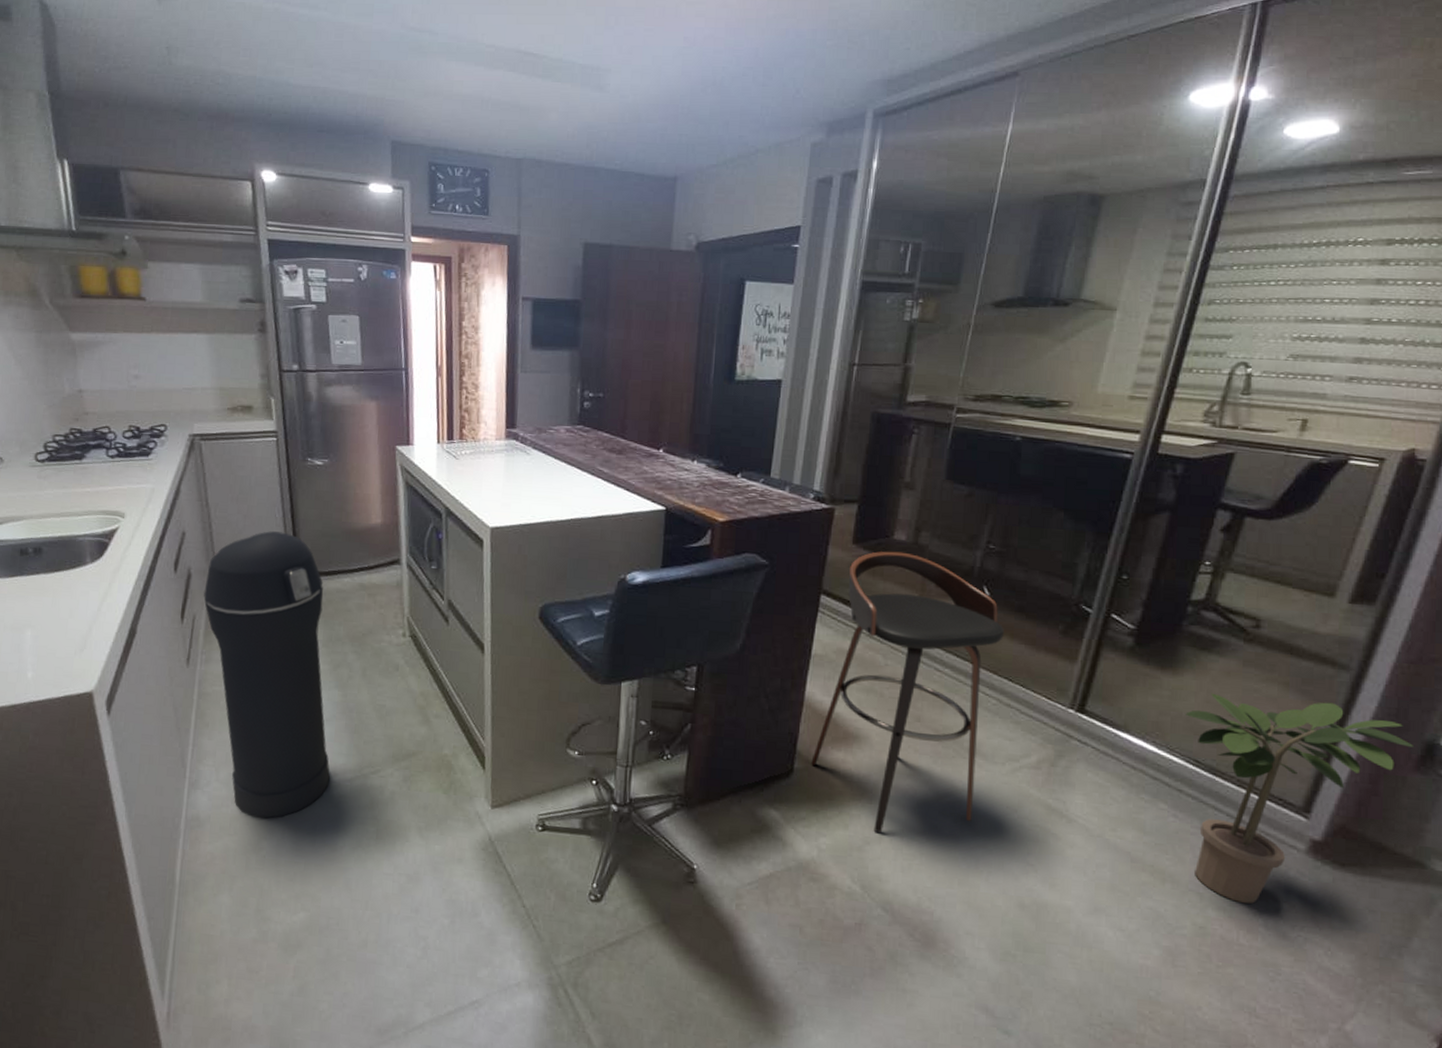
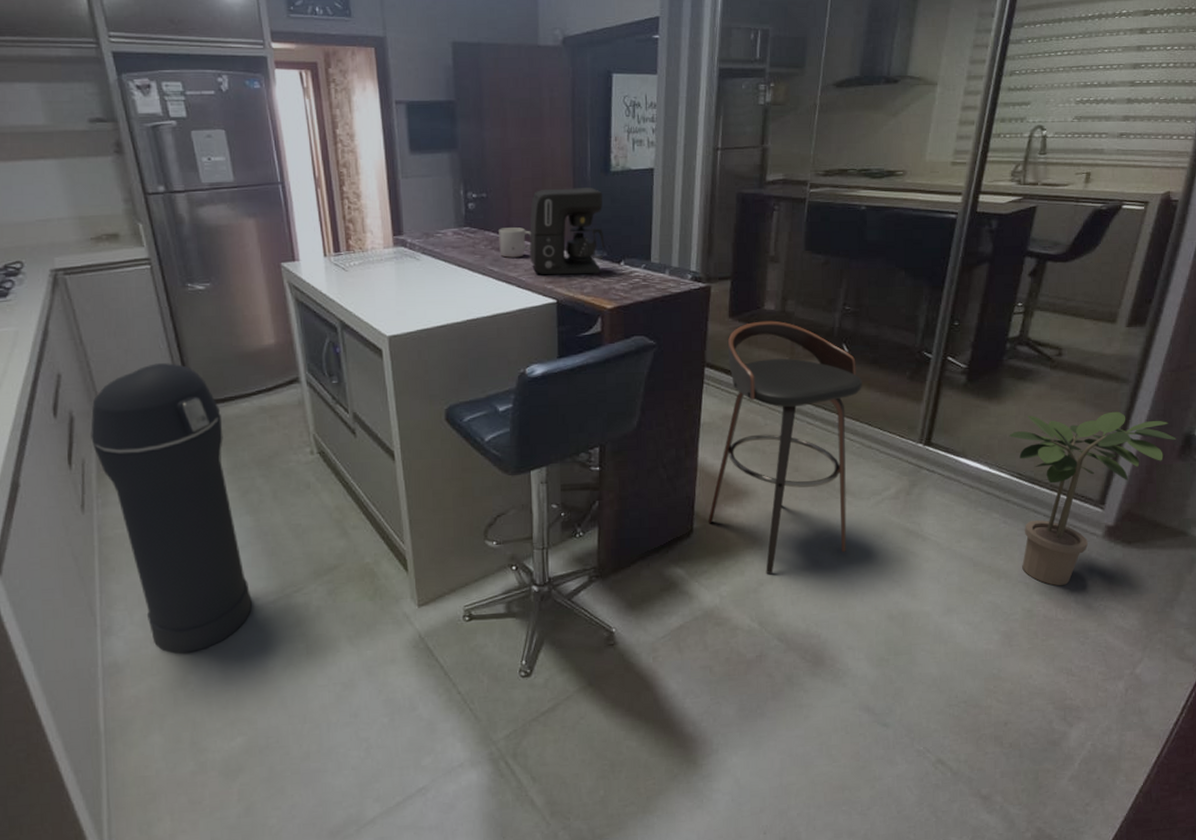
mug: none [611,429,645,460] -> present [499,227,531,258]
coffee maker: none [641,394,724,484] -> present [529,188,605,275]

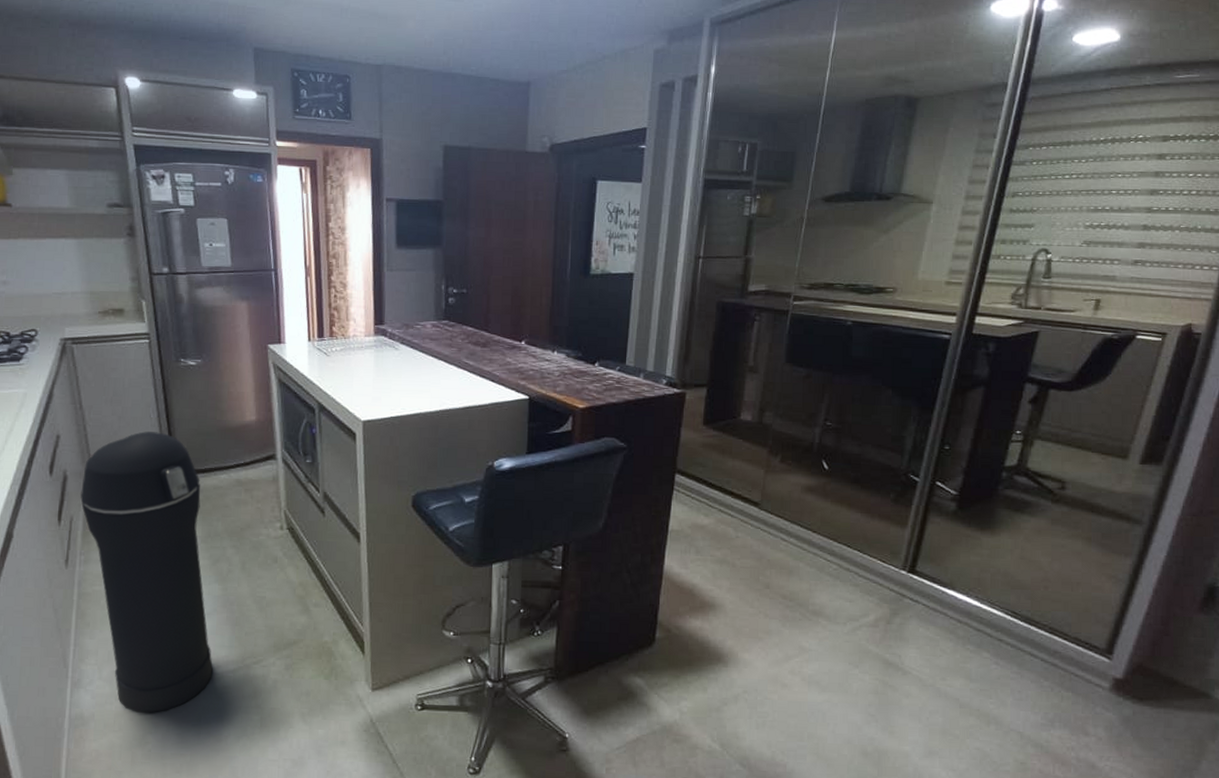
mug: present [499,227,531,258] -> none [476,323,508,353]
coffee maker: present [529,188,605,275] -> none [504,288,580,373]
bar stool: present [708,320,862,574] -> none [671,431,842,693]
potted plant: present [1009,411,1177,586] -> none [1003,550,1199,740]

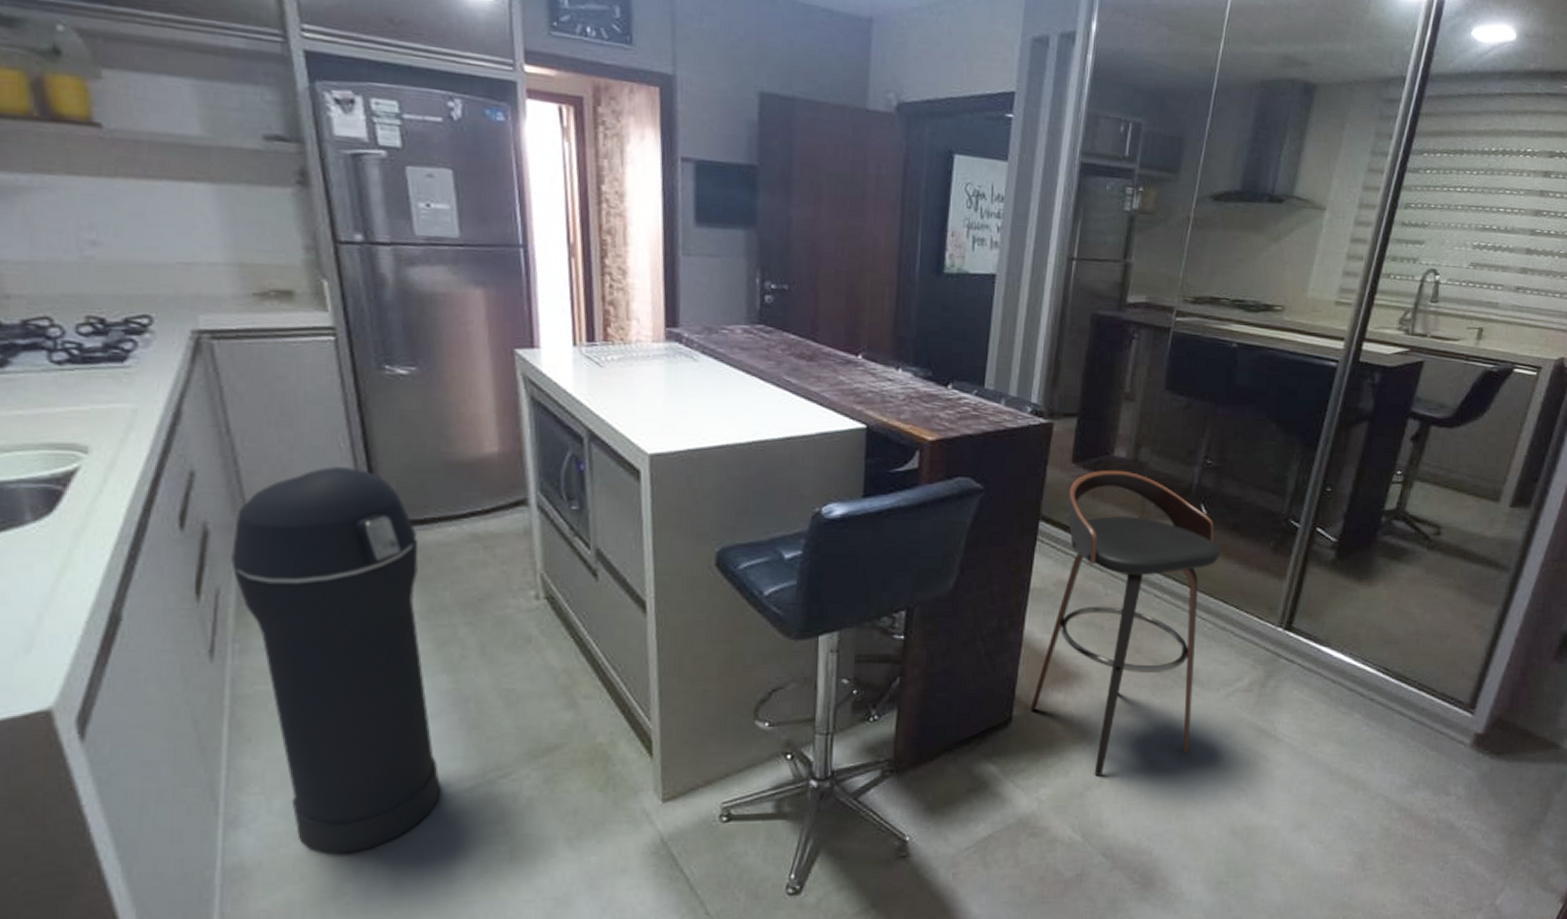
bar stool: none [671,431,842,693] -> present [1030,469,1220,775]

